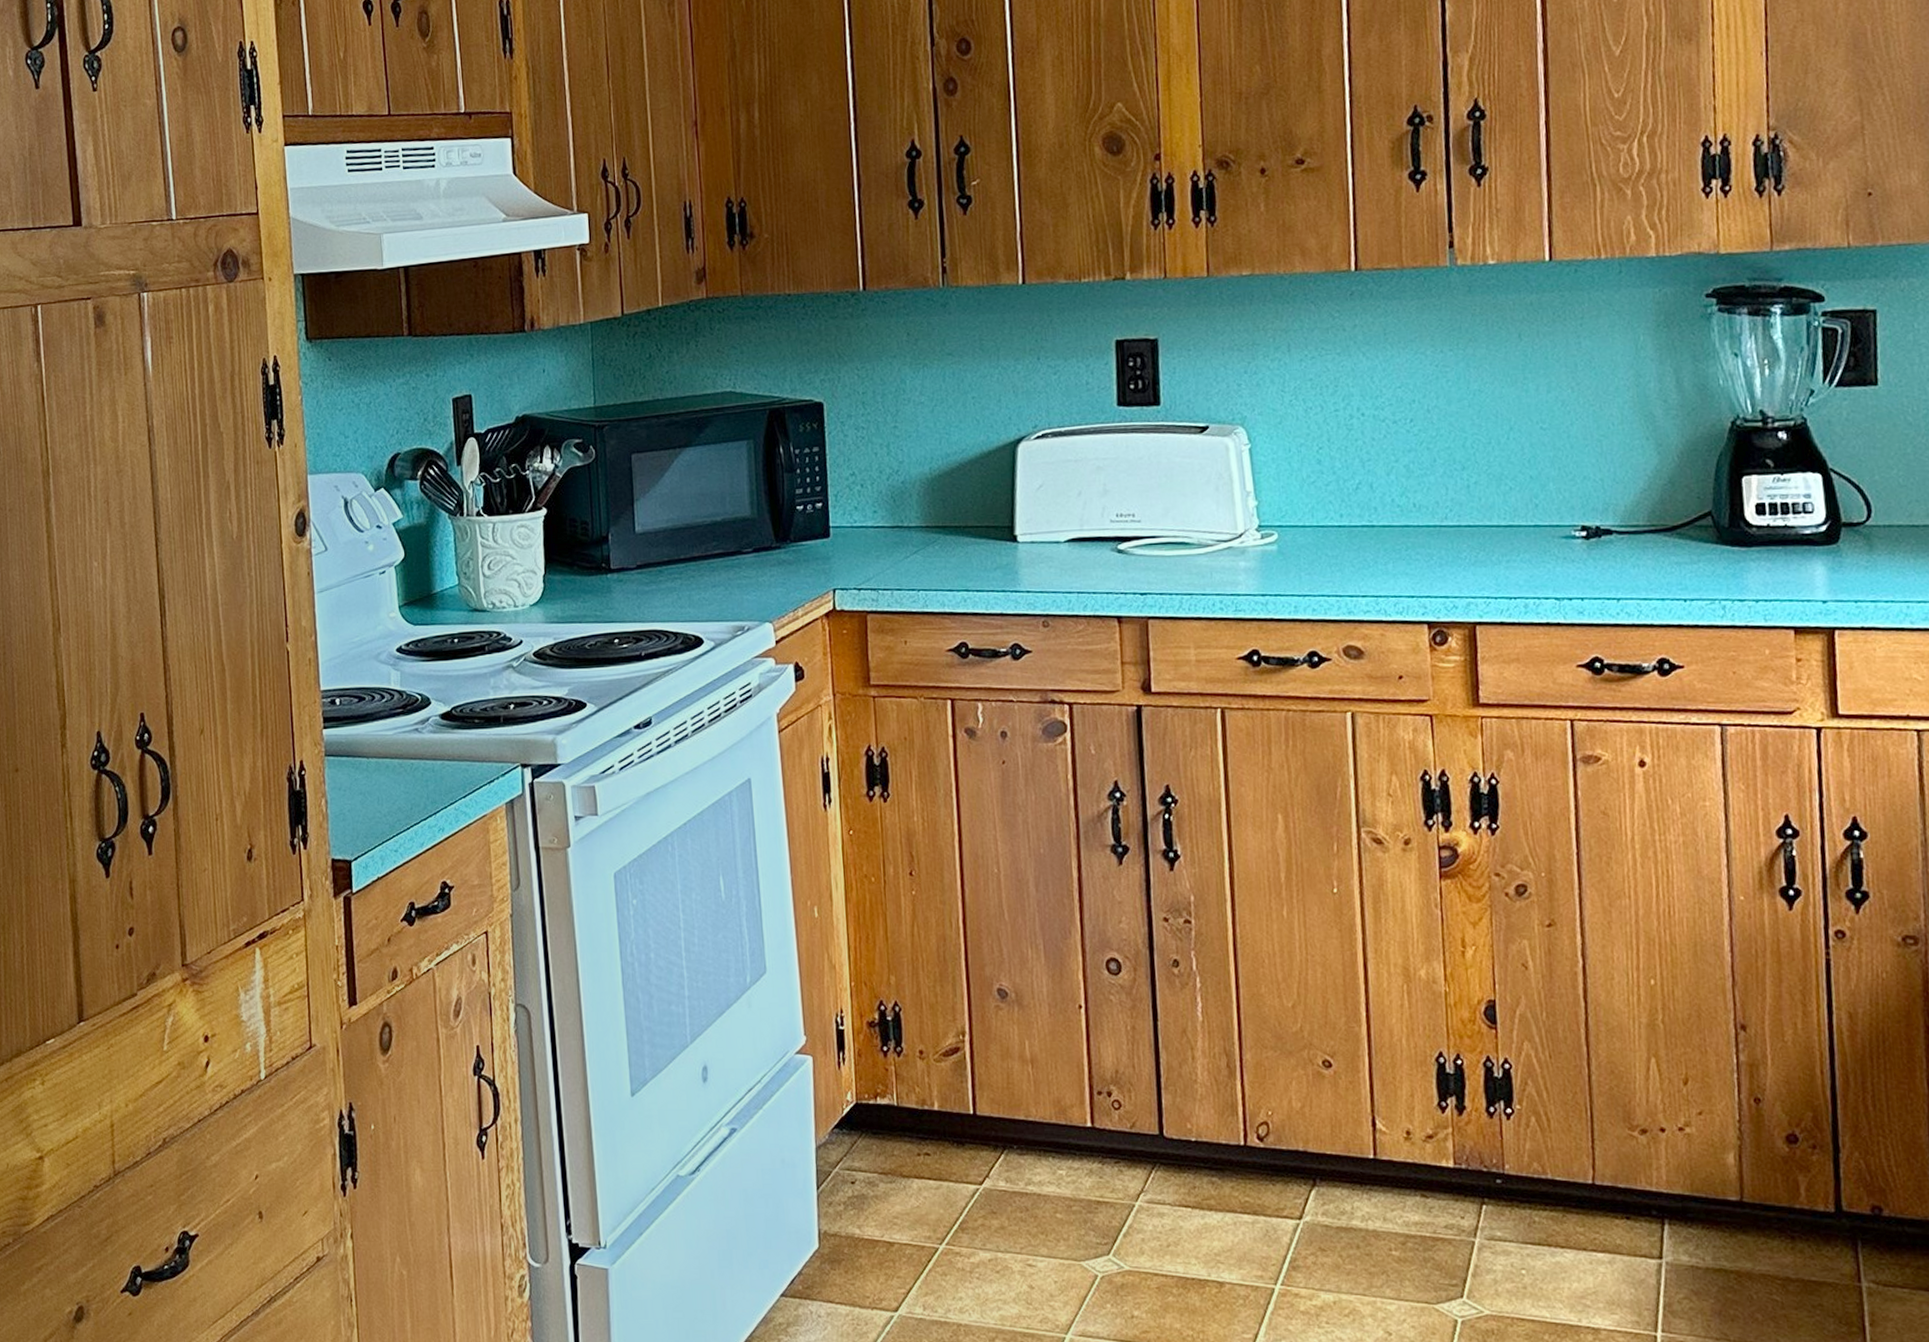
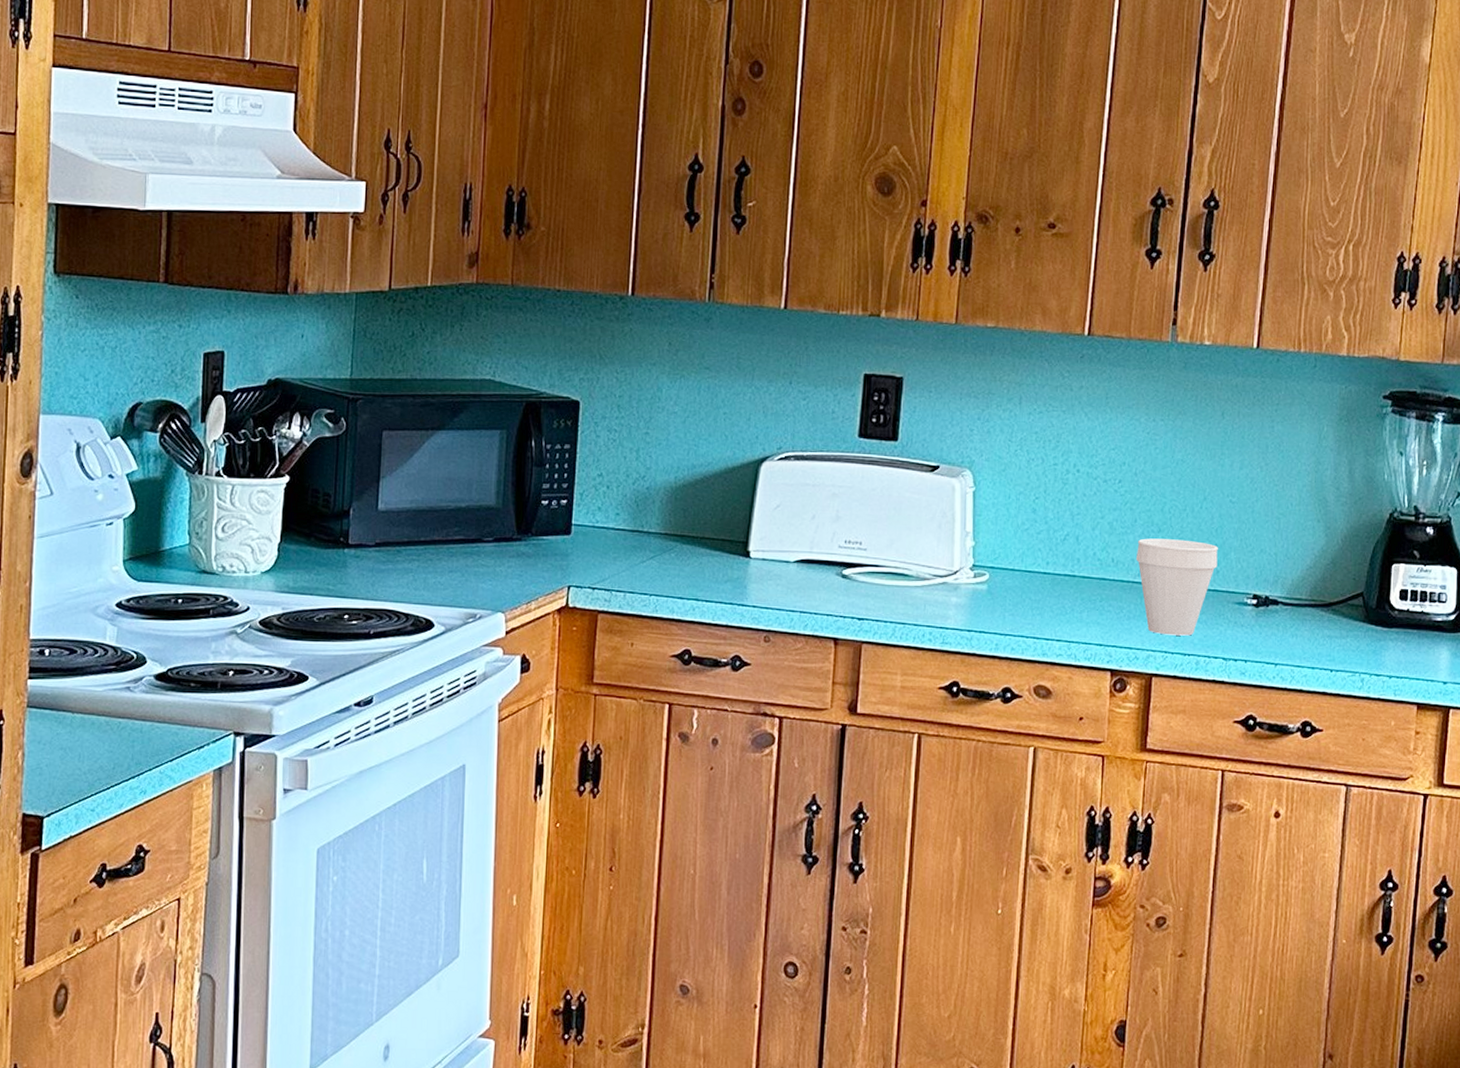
cup: none [1439,475,1535,579] -> present [1136,538,1218,636]

